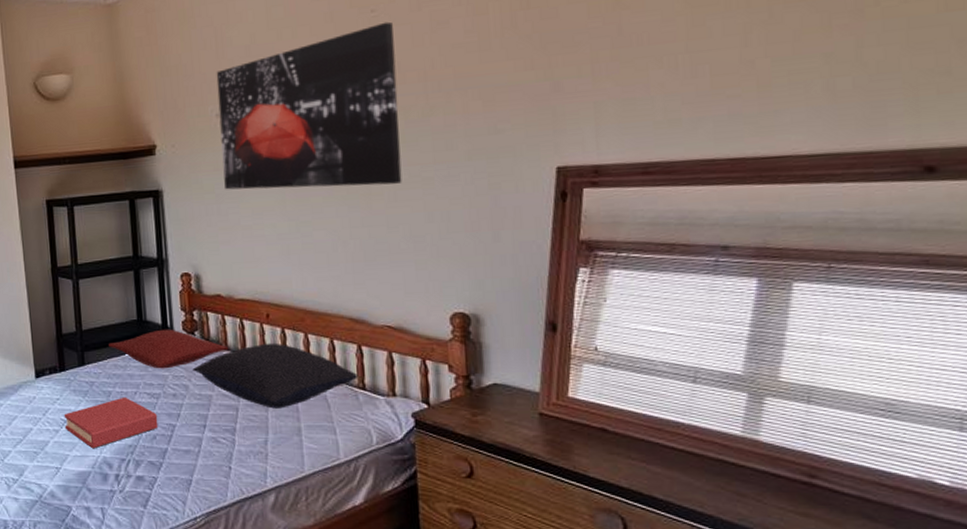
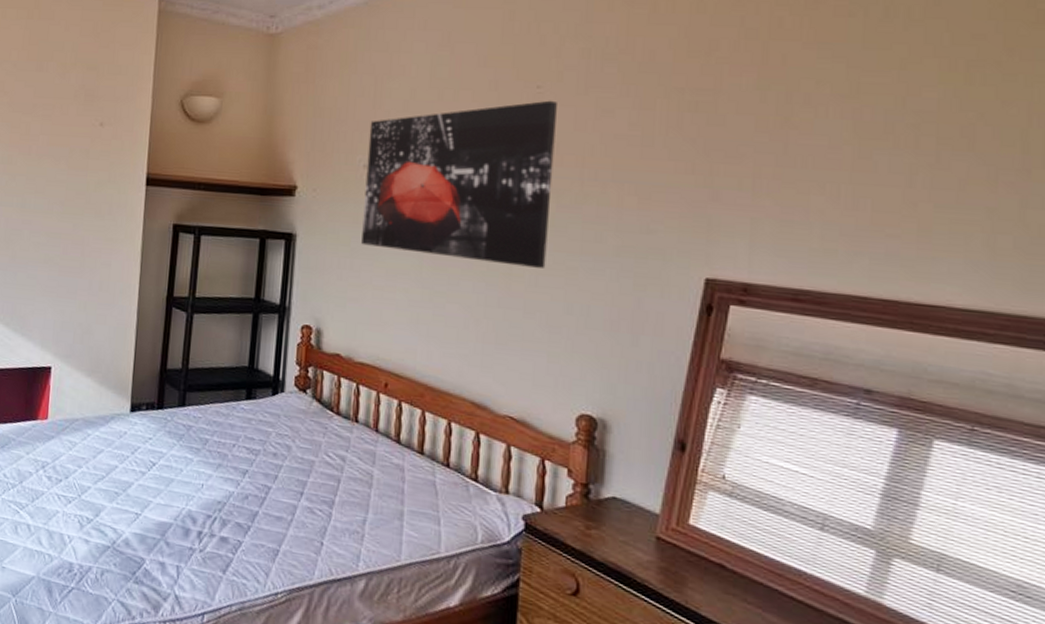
hardback book: present [64,396,158,449] -> none [152,447,254,500]
pillow: present [109,329,229,369] -> none [214,381,340,425]
pillow: present [192,343,359,409] -> none [298,414,472,488]

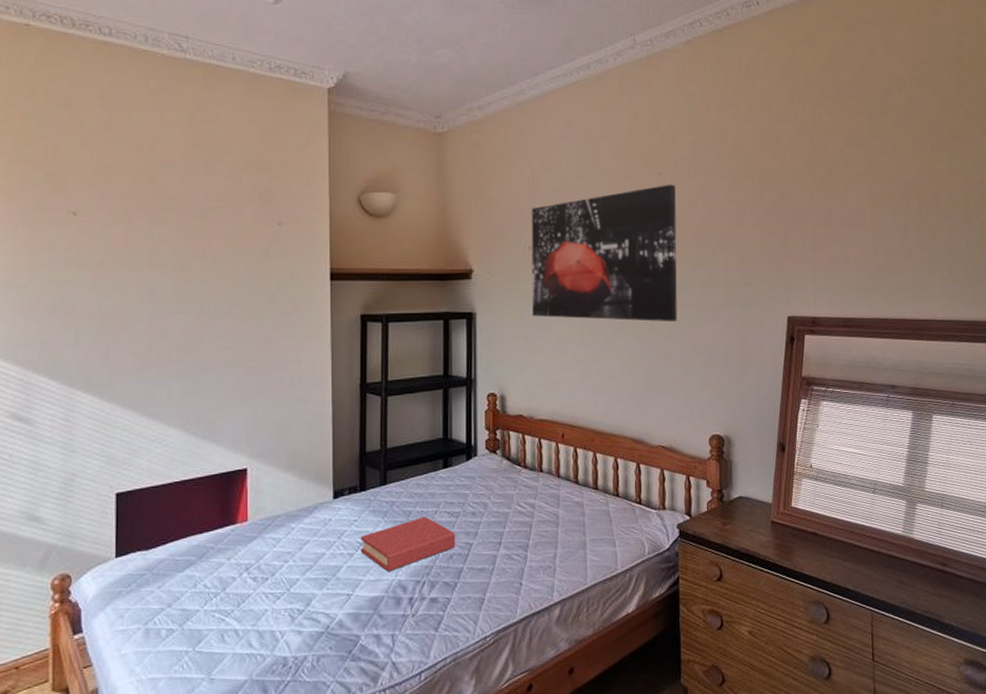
hardback book: none [152,447,254,500] -> present [360,516,456,572]

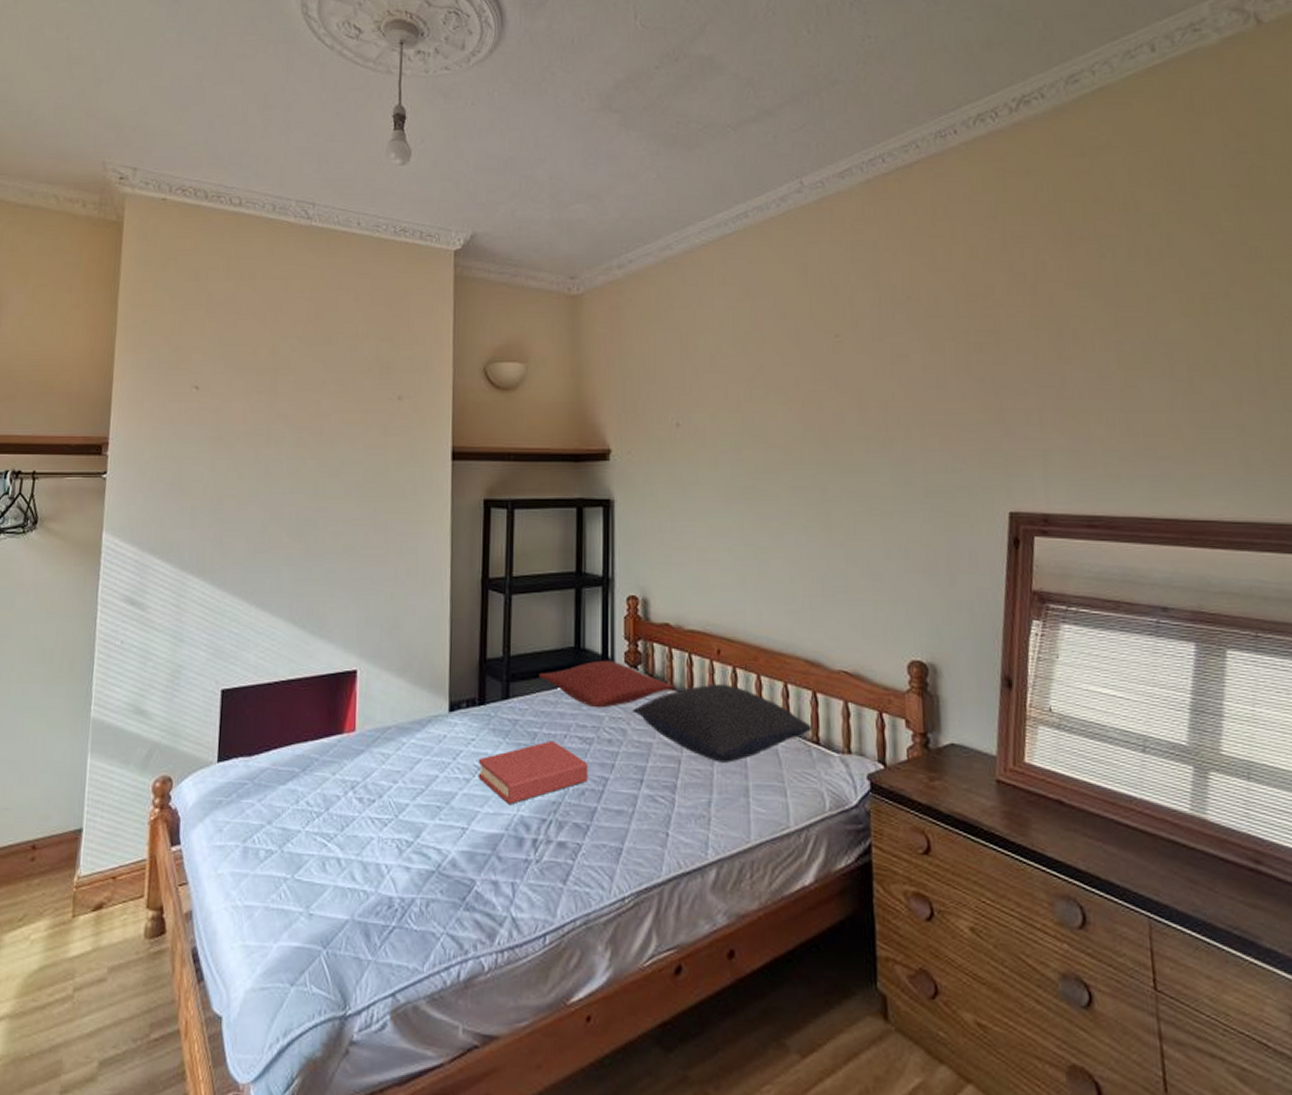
pillow: none [413,447,527,488] -> present [539,660,674,708]
pillow: none [492,461,636,524] -> present [632,683,813,763]
wall art: present [531,184,678,322] -> none [679,348,862,515]

